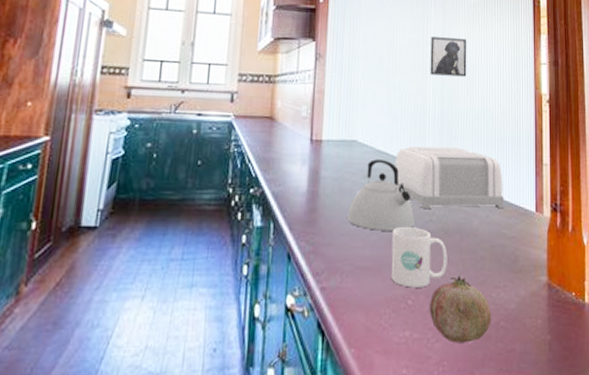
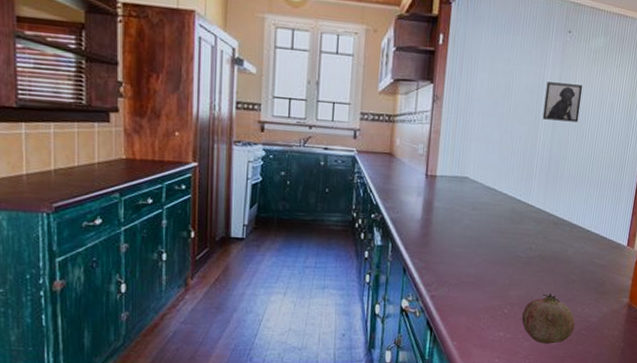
kettle: present [348,159,415,231] -> none [456,194,516,255]
mug: present [391,226,448,288] -> none [491,251,542,301]
toaster: present [393,146,504,210] -> none [498,184,601,242]

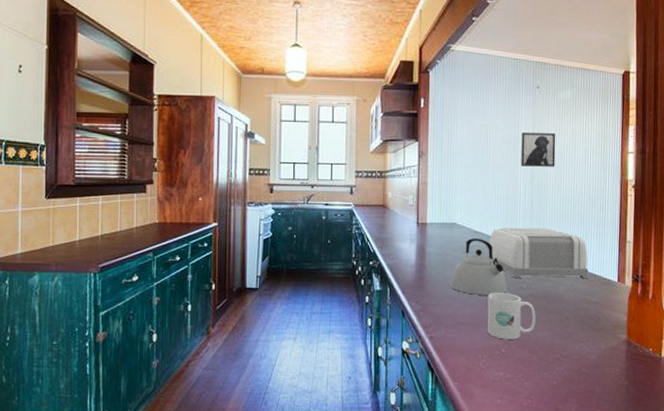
kettle: none [456,194,516,255] -> present [450,238,507,295]
mug: none [491,251,542,301] -> present [487,292,536,340]
toaster: none [498,184,601,242] -> present [488,227,588,279]
fruit: present [522,293,575,344] -> none [520,331,575,383]

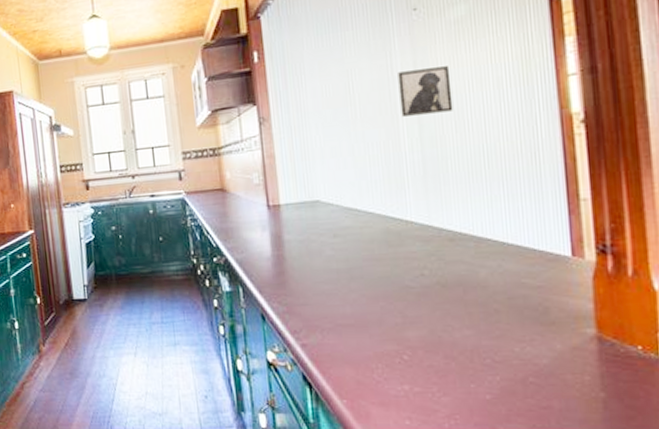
kettle: present [450,238,507,295] -> none [320,216,402,289]
mug: present [487,292,536,340] -> none [375,282,449,343]
toaster: present [488,227,588,279] -> none [368,193,523,264]

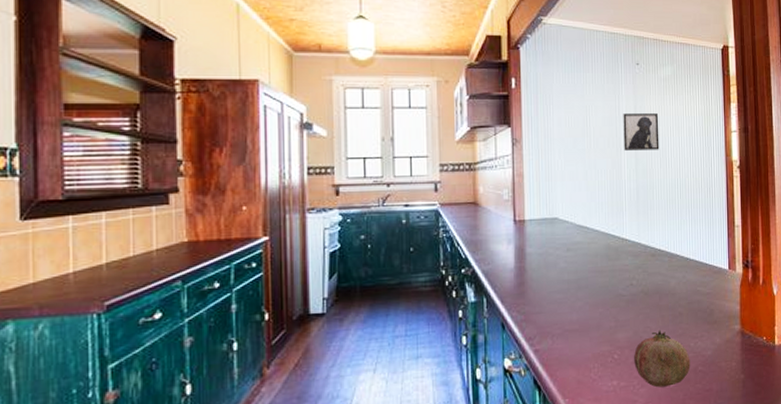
fruit: none [431,329,516,398] -> present [634,329,691,388]

